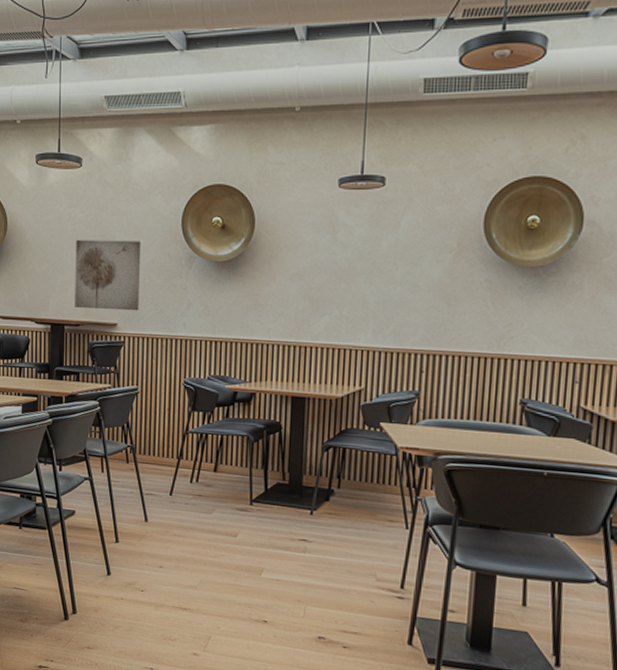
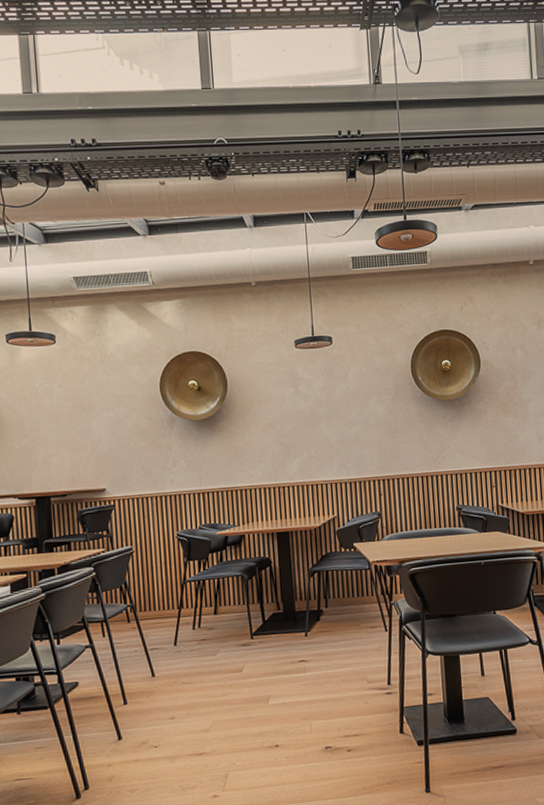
wall art: present [75,239,141,311] -> none [55,408,126,479]

